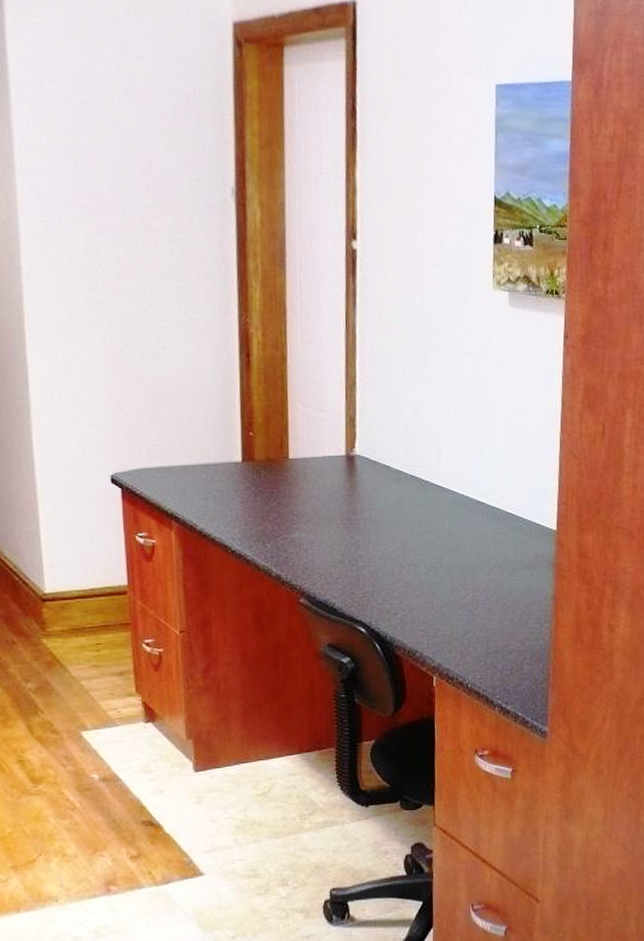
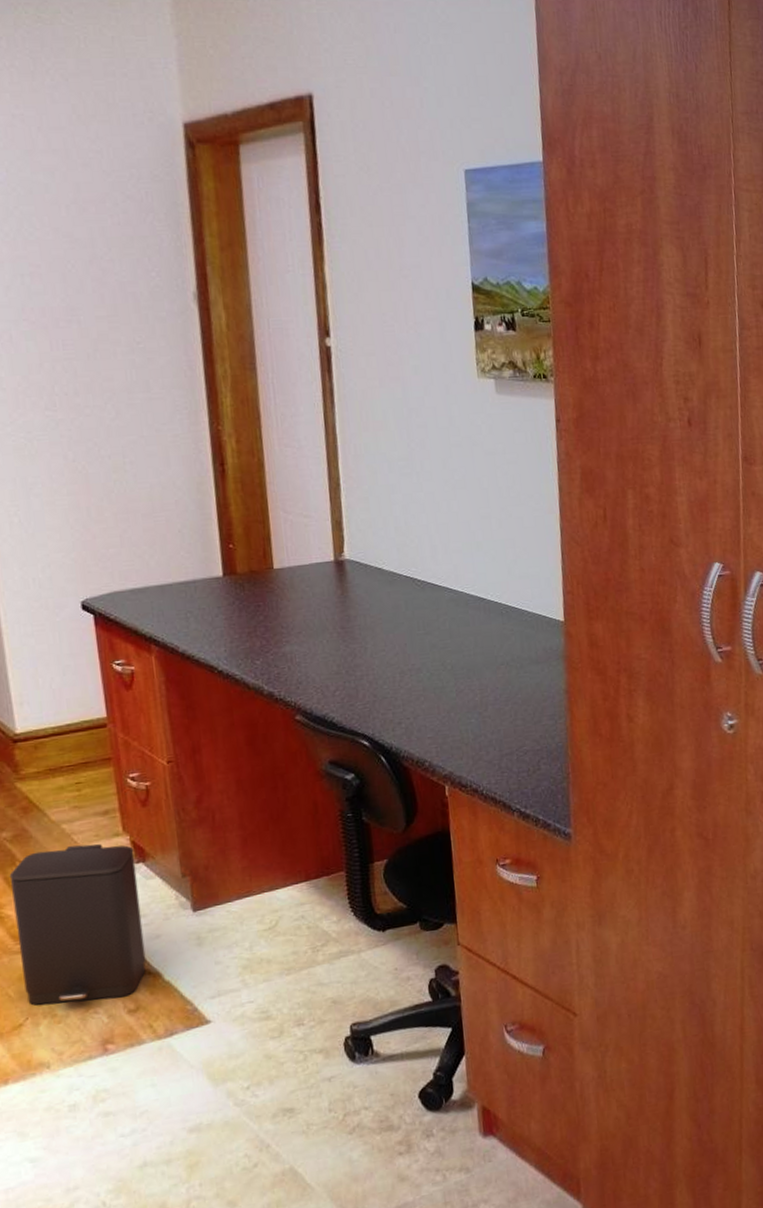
pedal bin: none [31,701,150,844] -> present [9,843,146,1005]

